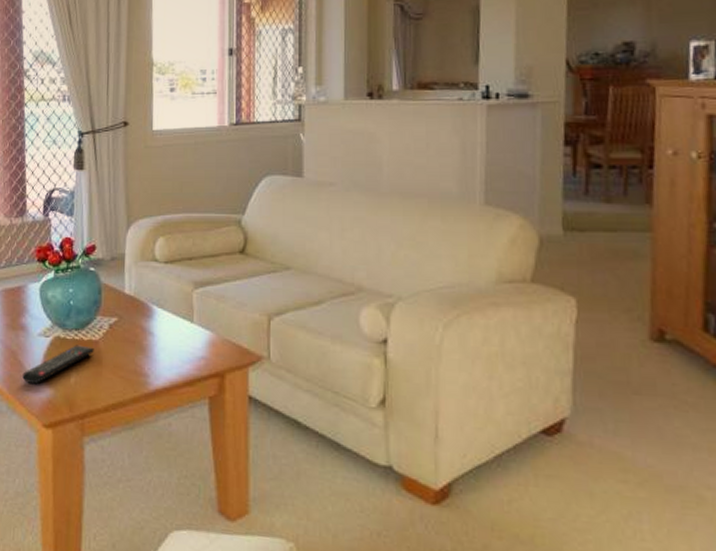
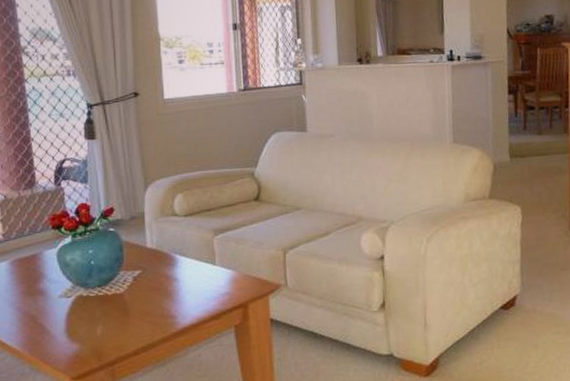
remote control: present [22,345,95,385] -> none [45,299,121,344]

